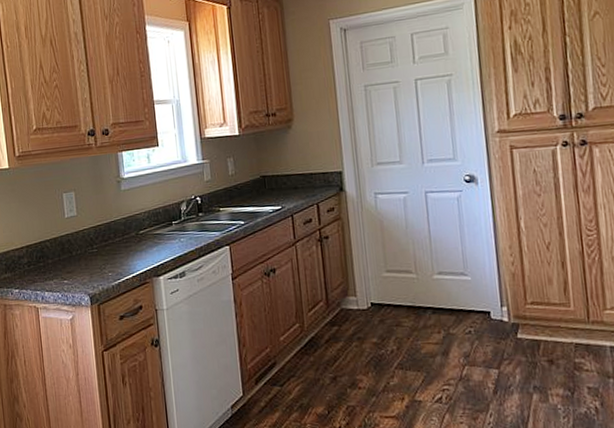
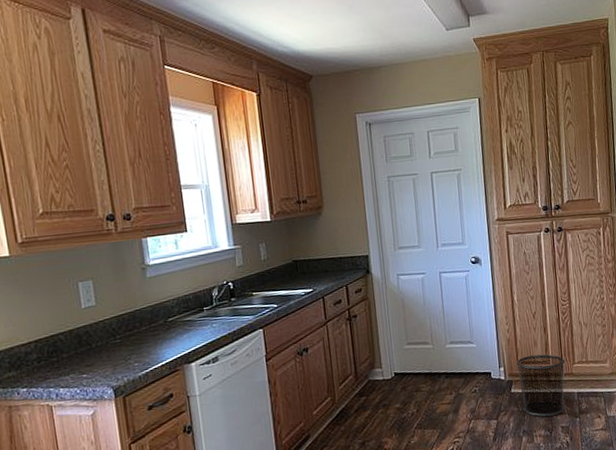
trash can: none [524,294,592,373] -> present [516,354,565,417]

